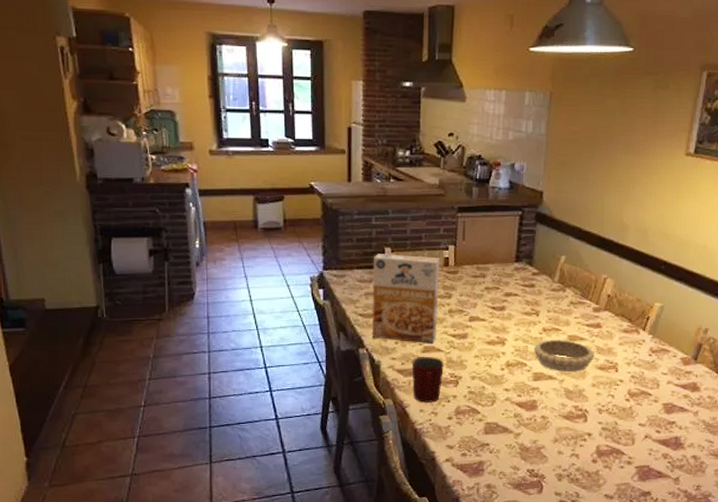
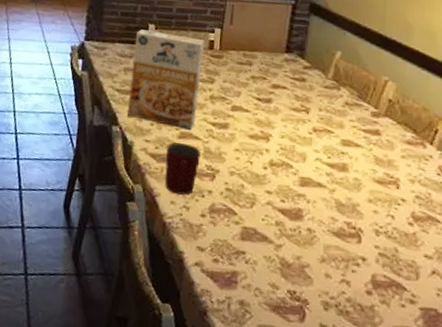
decorative bowl: present [533,339,595,373] -> none [301,141,372,183]

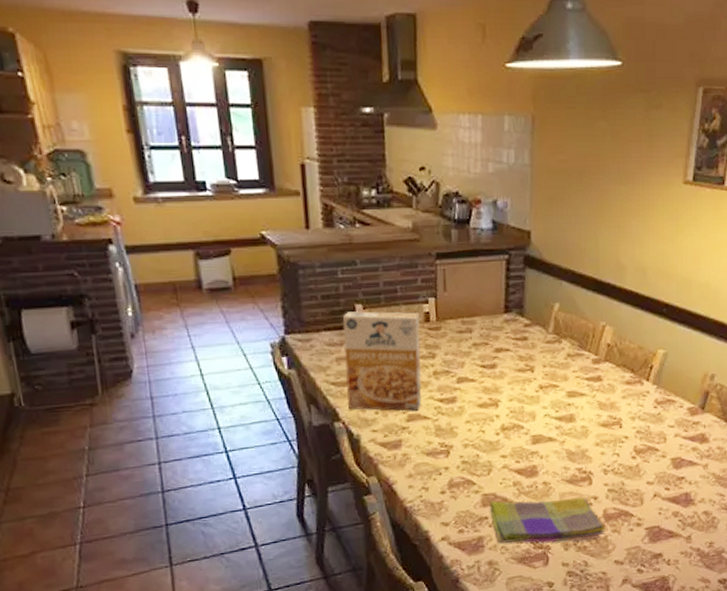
mug: present [165,143,201,195] -> none [397,426,432,478]
dish towel: none [248,236,375,306] -> present [489,497,607,543]

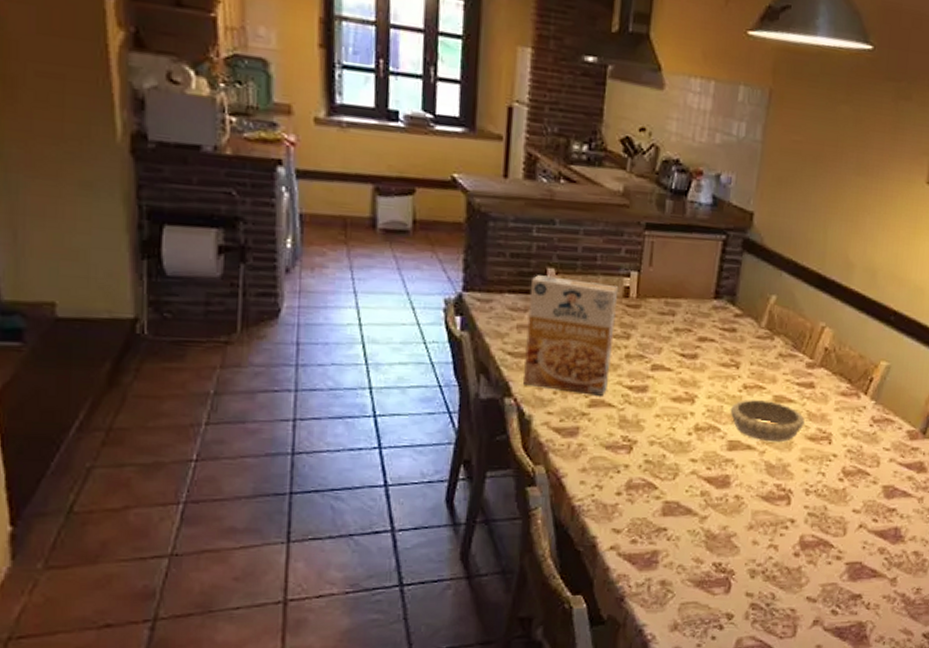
dish towel: present [489,497,607,543] -> none [670,511,802,568]
decorative bowl: none [530,396,597,433] -> present [730,399,805,442]

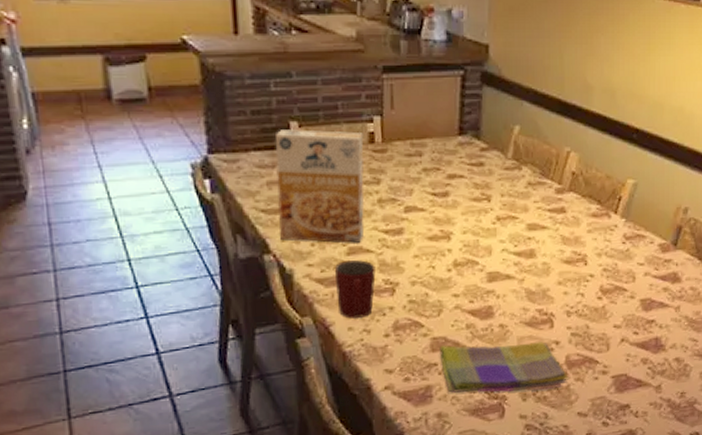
mug: none [572,413,615,472] -> present [335,260,376,318]
dish towel: none [670,511,802,568] -> present [439,342,570,393]
decorative bowl: present [730,399,805,442] -> none [486,229,559,270]

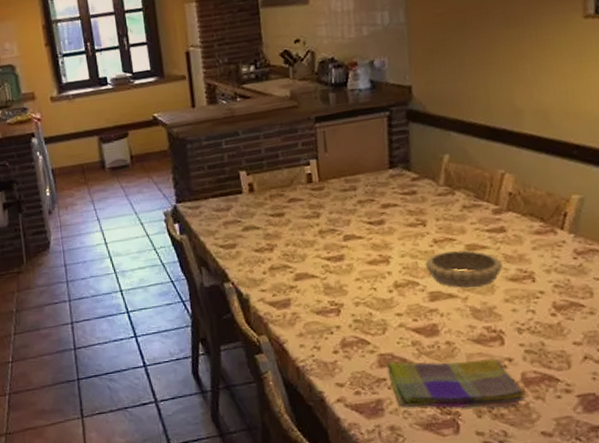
cereal box: present [275,129,365,244] -> none [228,175,308,271]
mug: present [335,260,376,318] -> none [285,285,322,337]
decorative bowl: none [486,229,559,270] -> present [424,250,503,288]

